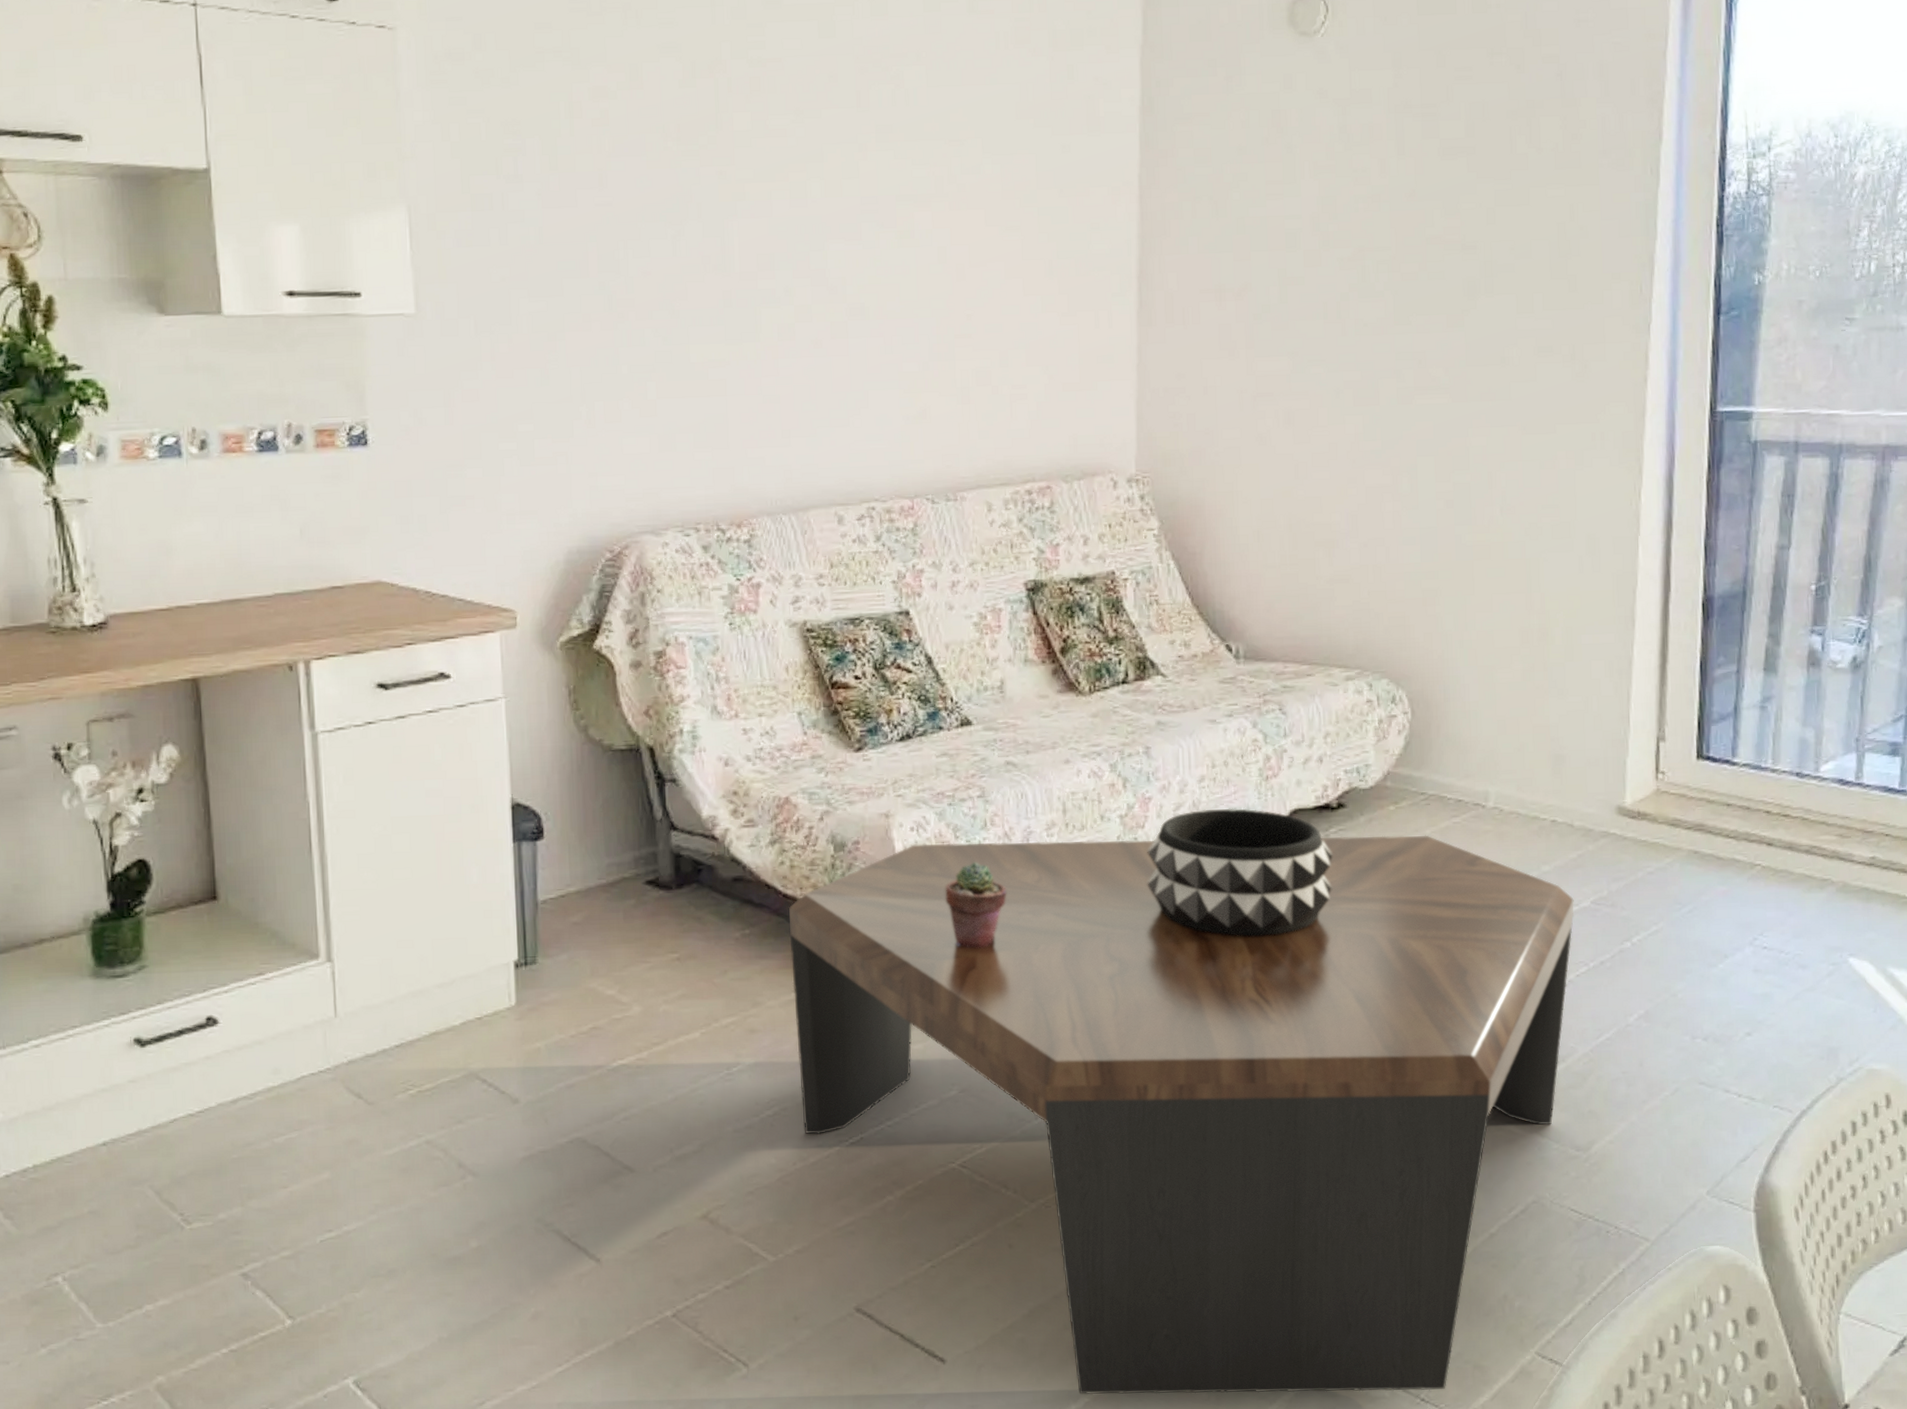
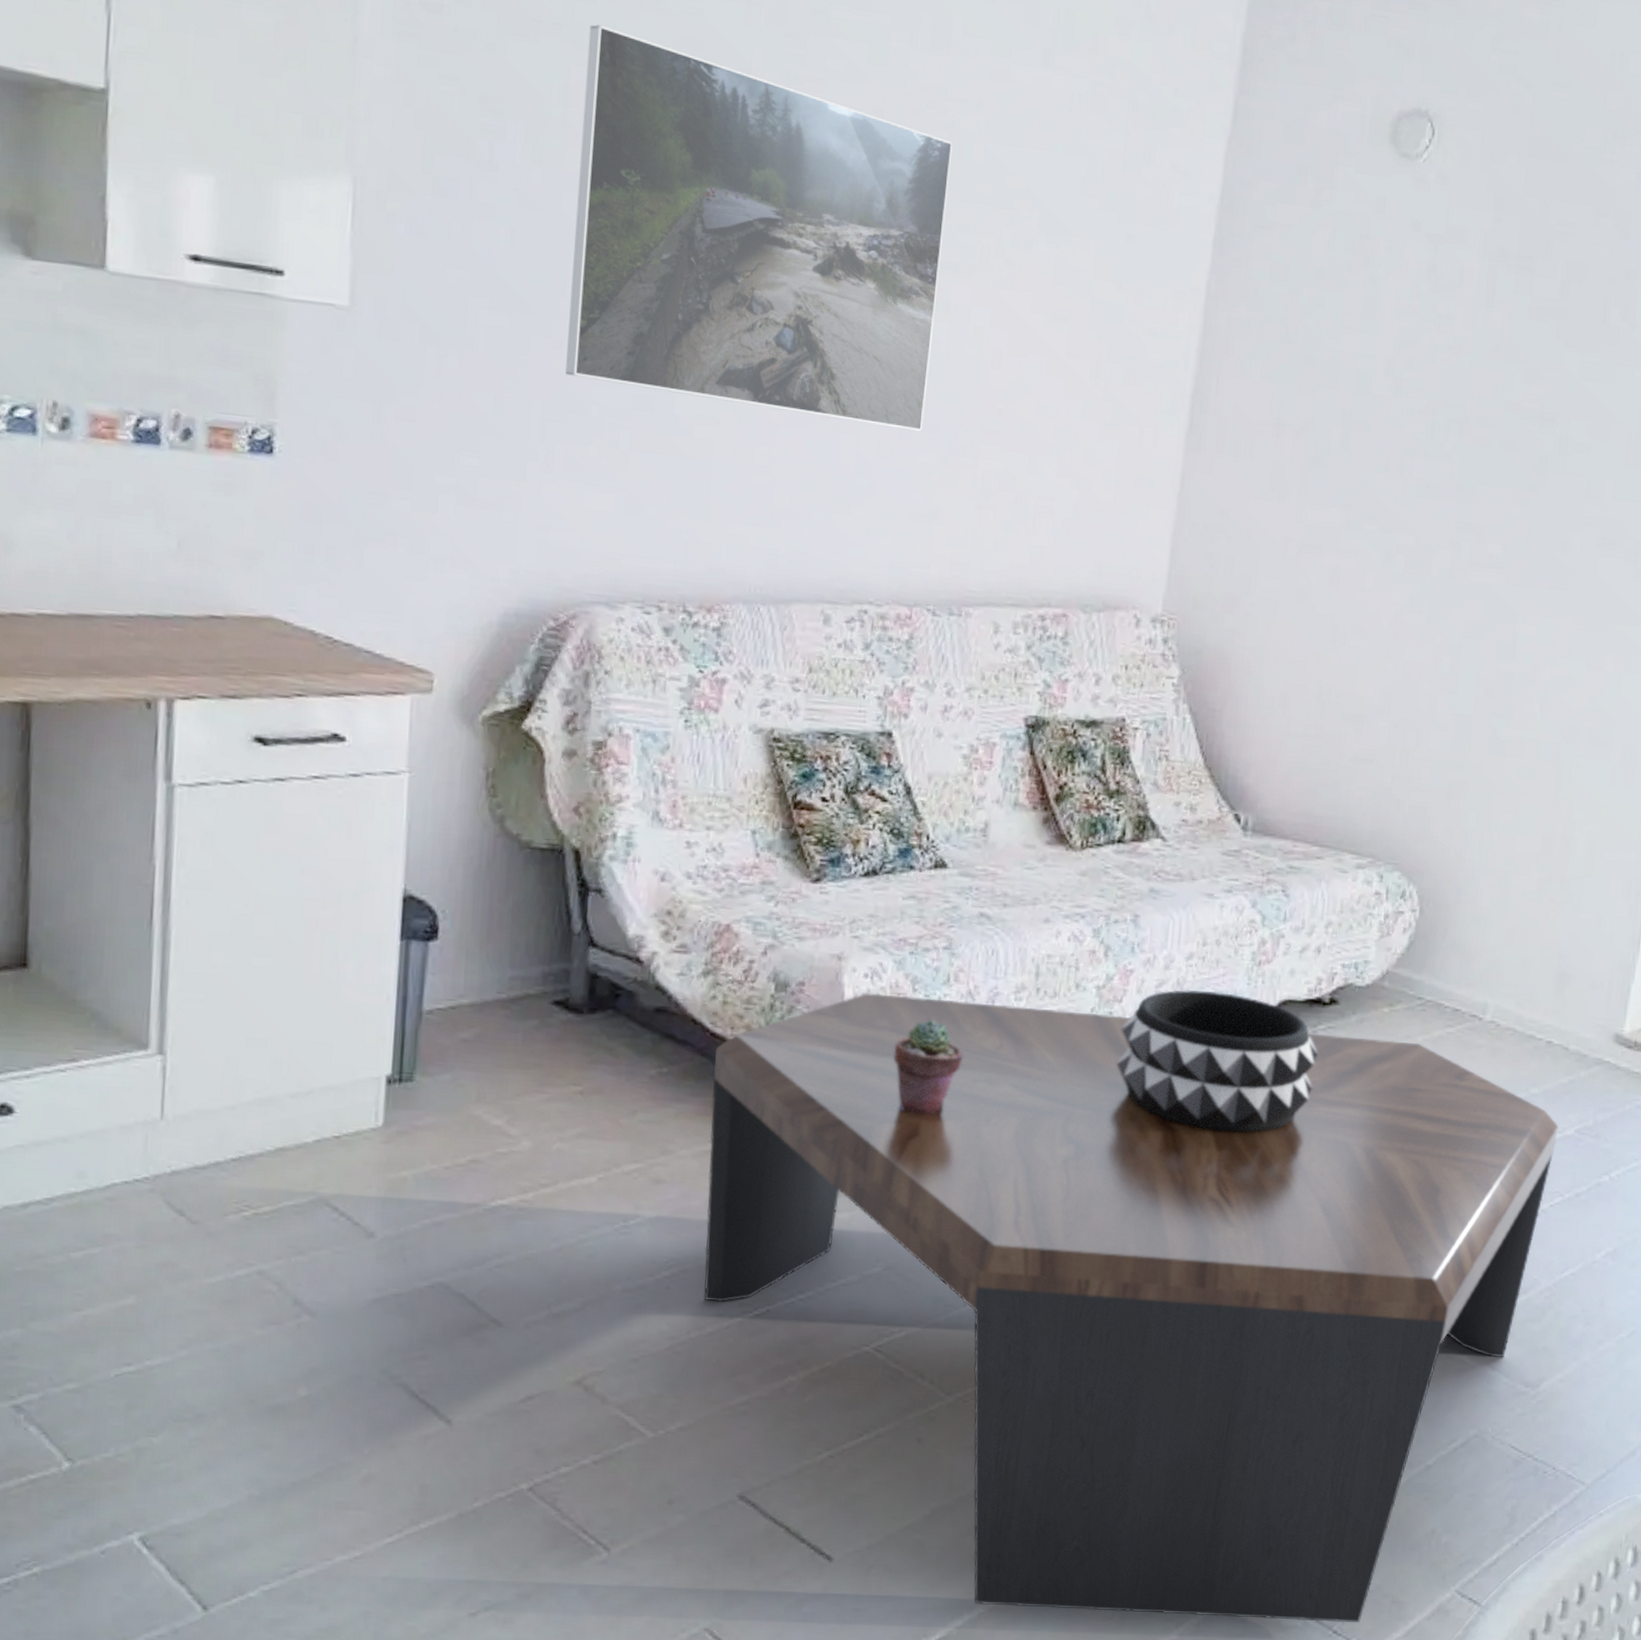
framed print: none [584,46,904,346] -> present [565,24,953,432]

